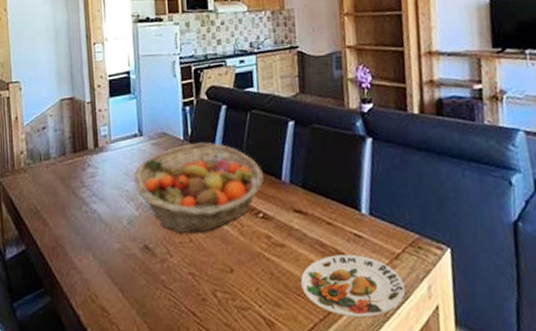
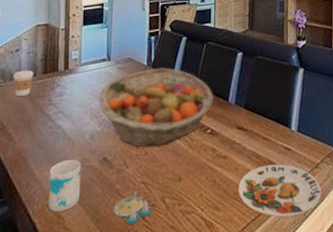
coffee cup: none [42,149,63,179] -> present [13,70,34,97]
mug: none [88,246,124,304] -> present [48,159,81,212]
salt and pepper shaker set: none [159,282,203,320] -> present [113,190,153,224]

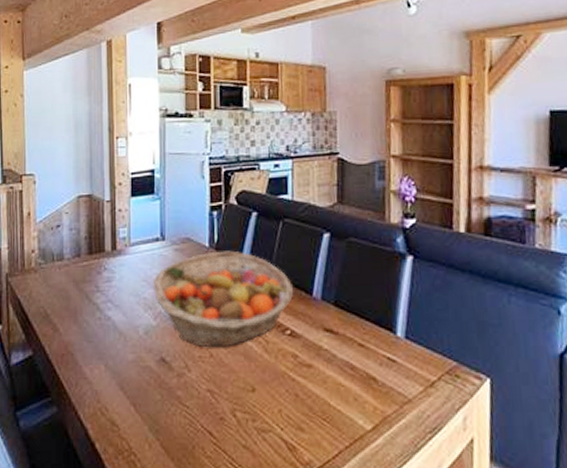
coffee cup: present [13,70,34,97] -> none [55,249,78,281]
mug: present [48,159,81,212] -> none [99,357,136,417]
salt and pepper shaker set: present [113,190,153,224] -> none [174,399,221,439]
plate: present [238,164,322,217] -> none [327,379,439,446]

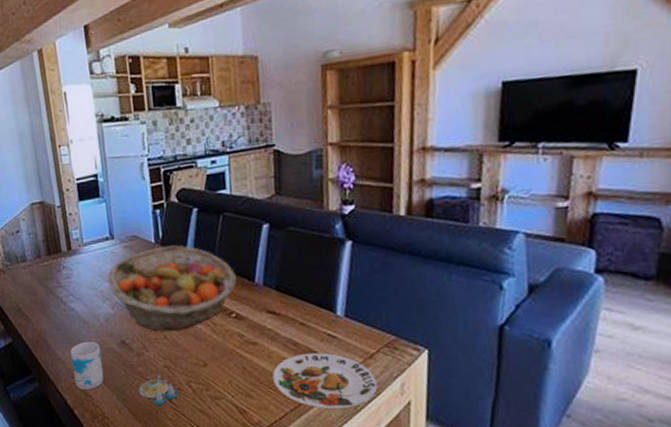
mug: none [99,357,136,417] -> present [70,341,104,390]
salt and pepper shaker set: none [174,399,221,439] -> present [138,374,179,405]
plate: none [327,379,439,446] -> present [272,353,378,409]

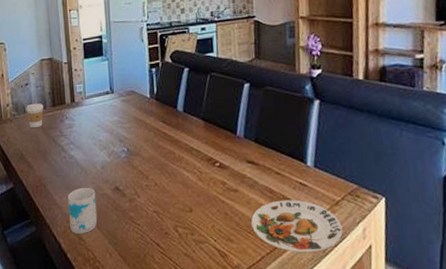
coffee cup: none [19,251,39,280] -> present [26,103,44,129]
fruit basket: present [107,245,237,331] -> none [105,100,221,178]
salt and pepper shaker set: present [138,374,179,405] -> none [128,219,166,249]

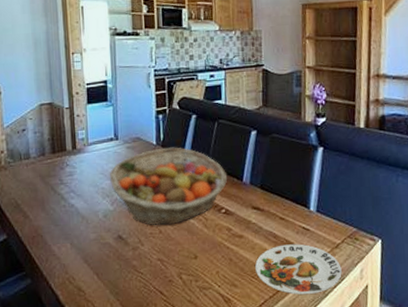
coffee cup: present [26,103,44,129] -> none [22,149,43,176]
mug: present [67,187,98,234] -> none [66,236,99,285]
fruit basket: none [105,100,221,178] -> present [109,147,228,226]

